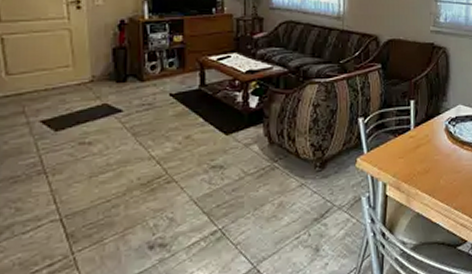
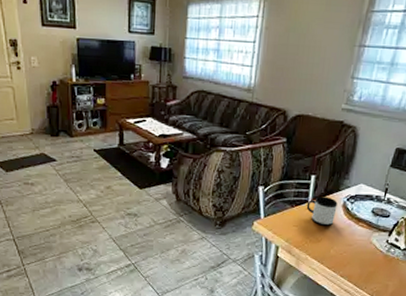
mug: none [409,122,440,154] -> present [306,196,338,226]

